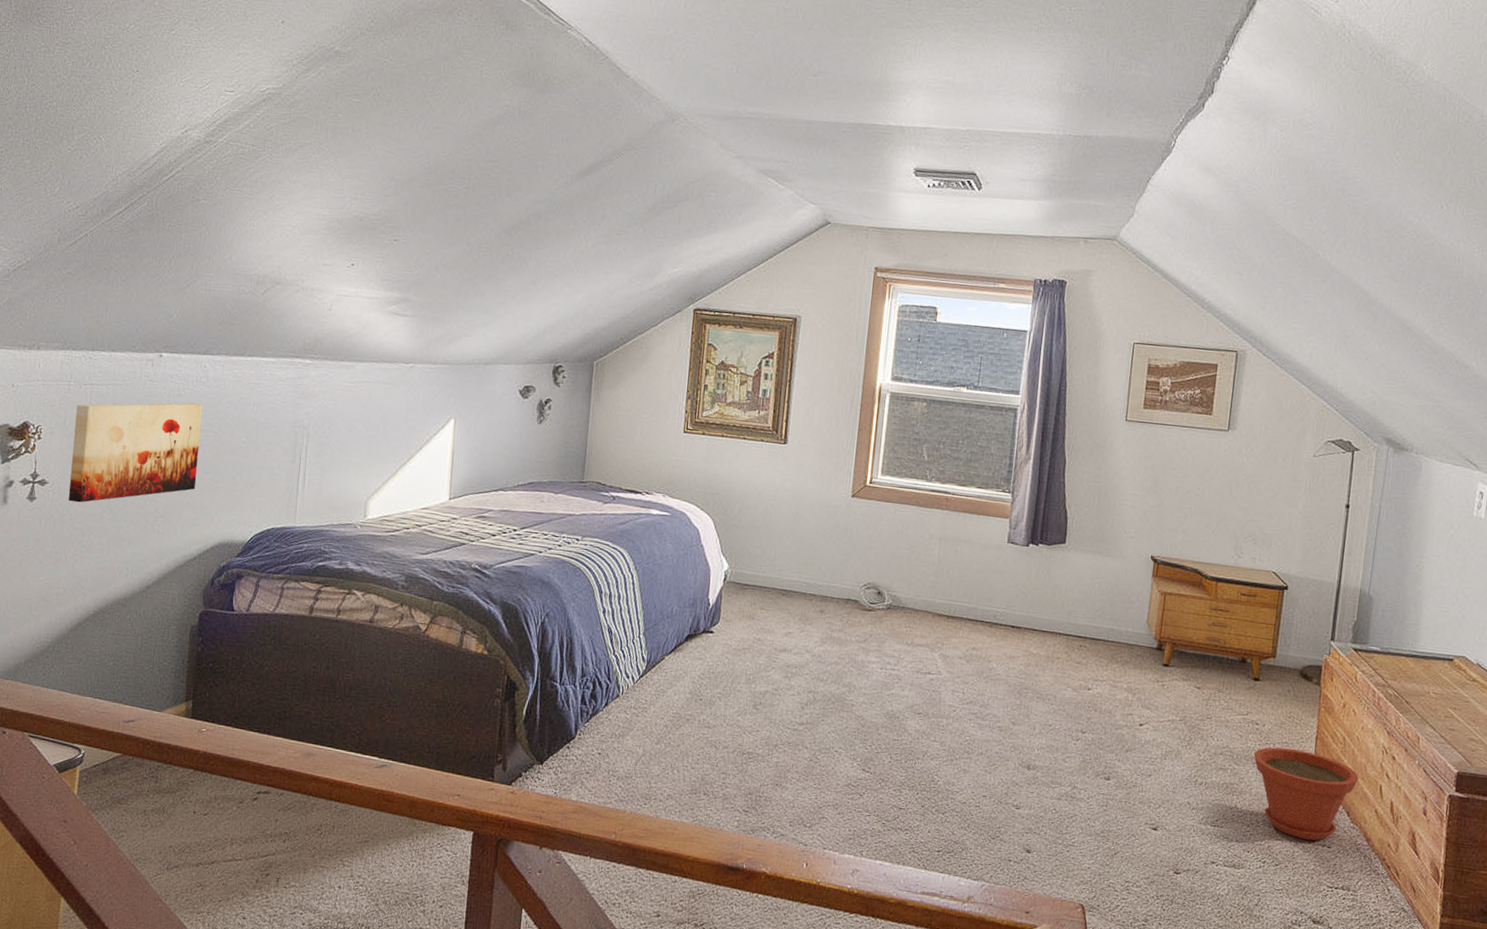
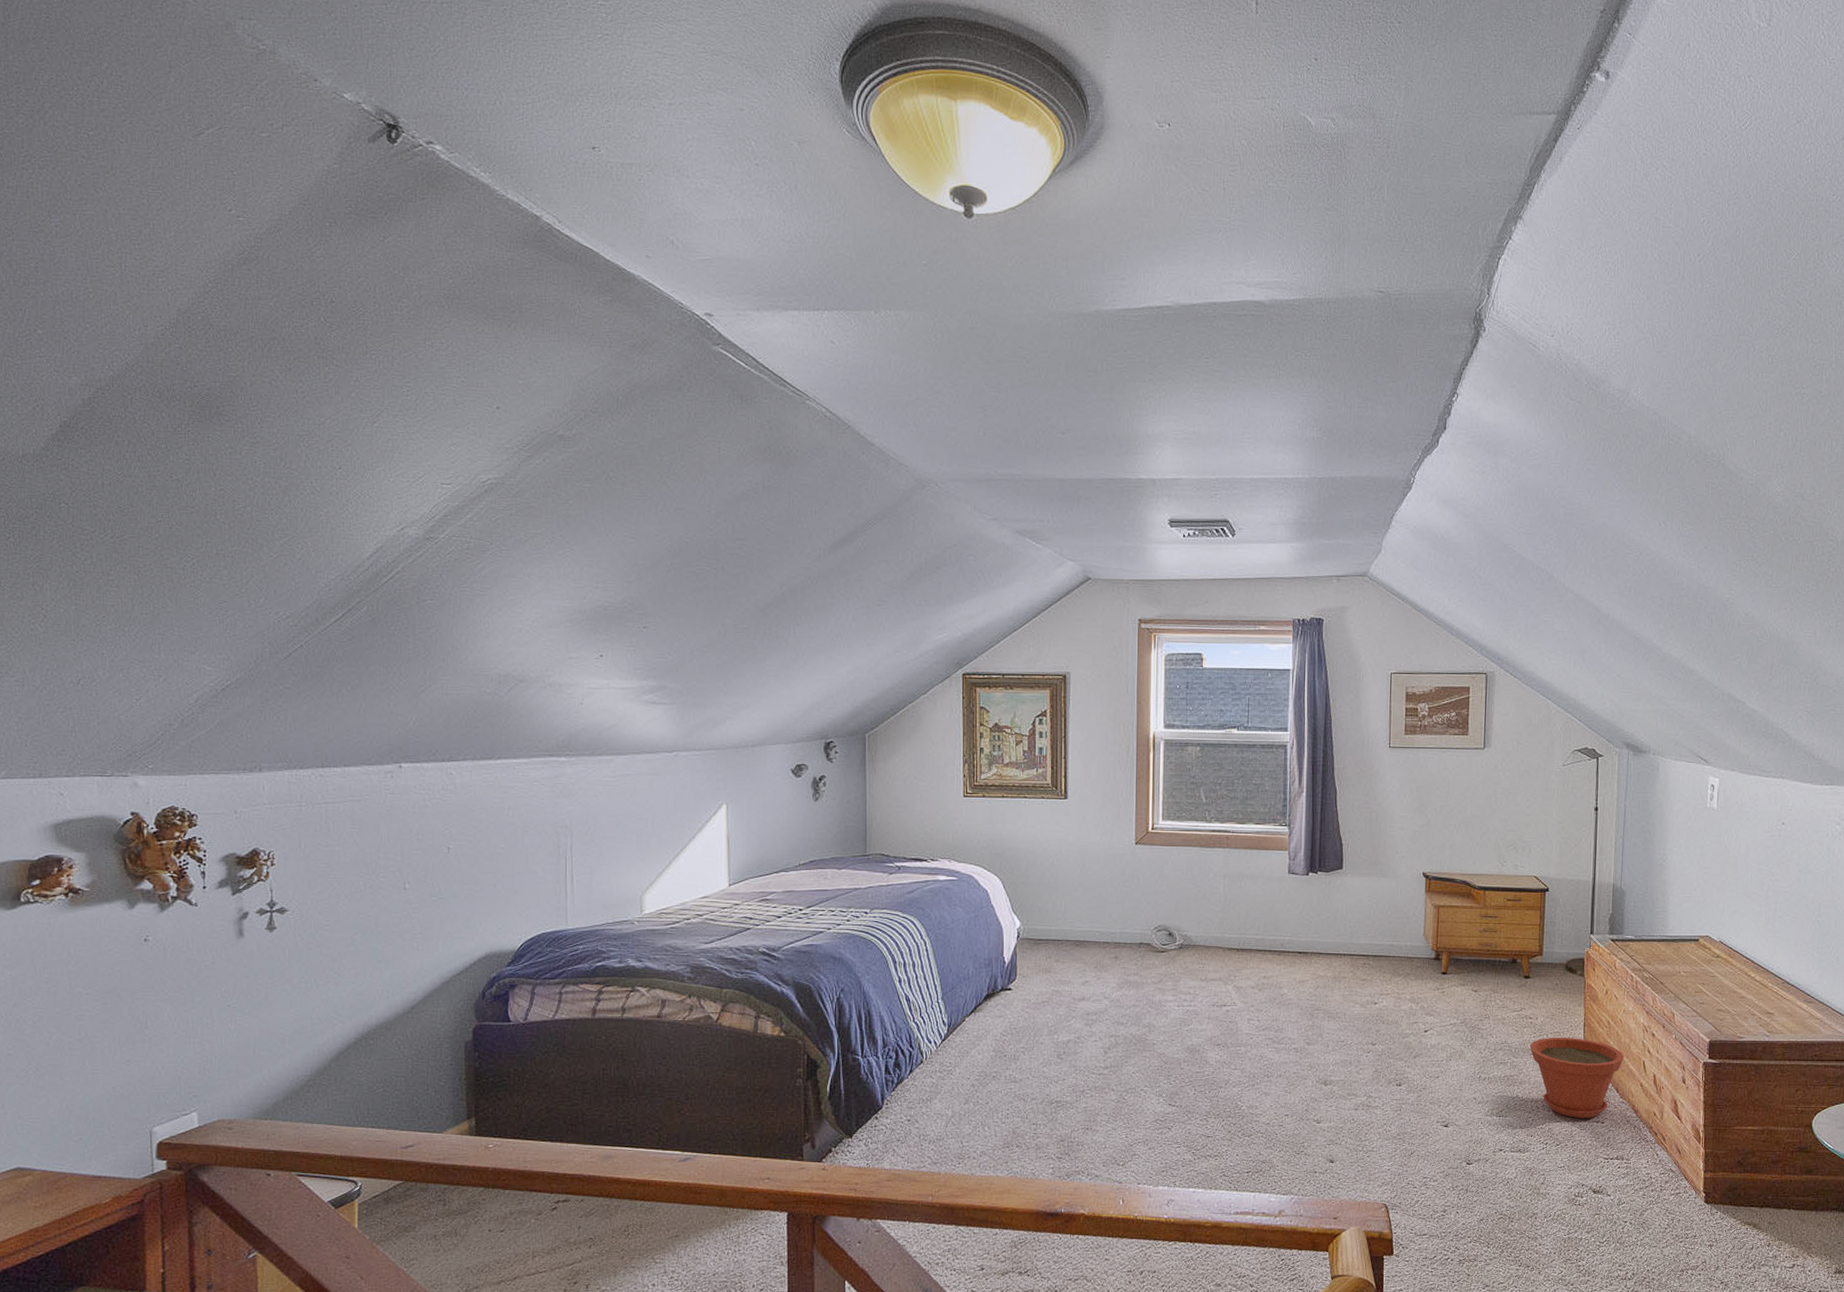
wall art: present [68,403,203,503] -> none [311,813,455,928]

